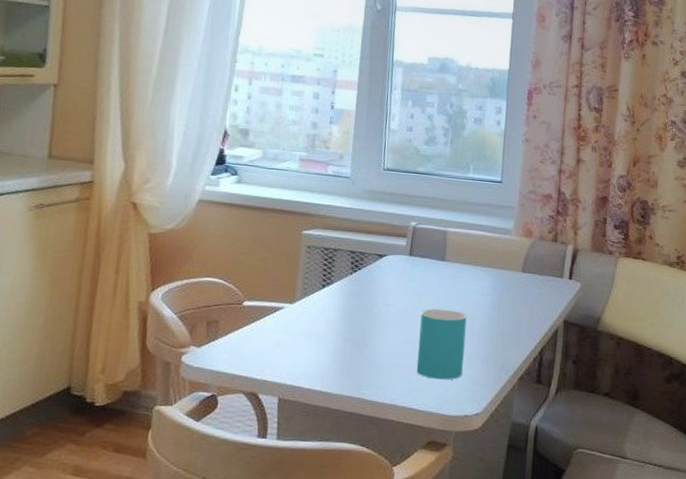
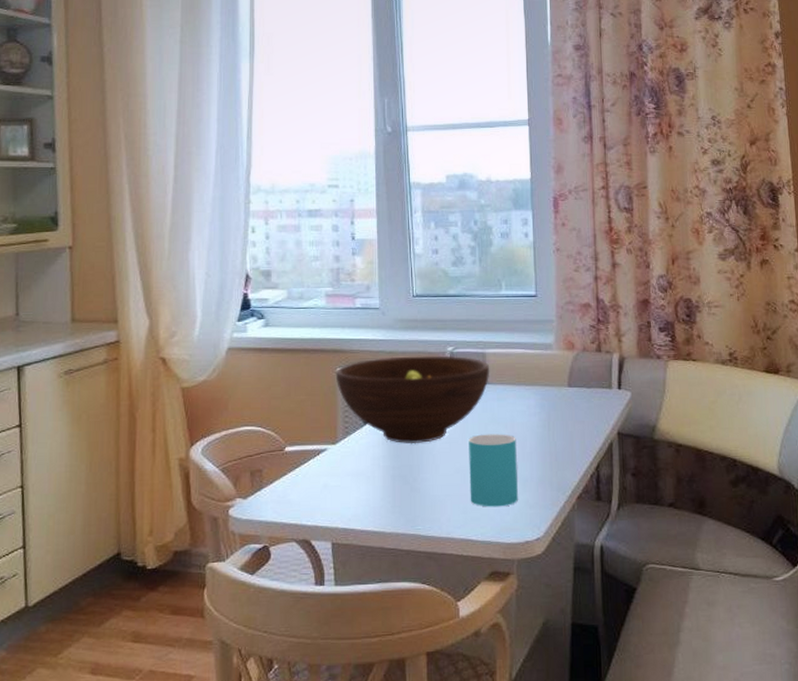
fruit bowl: none [300,225,450,312] -> present [335,356,490,444]

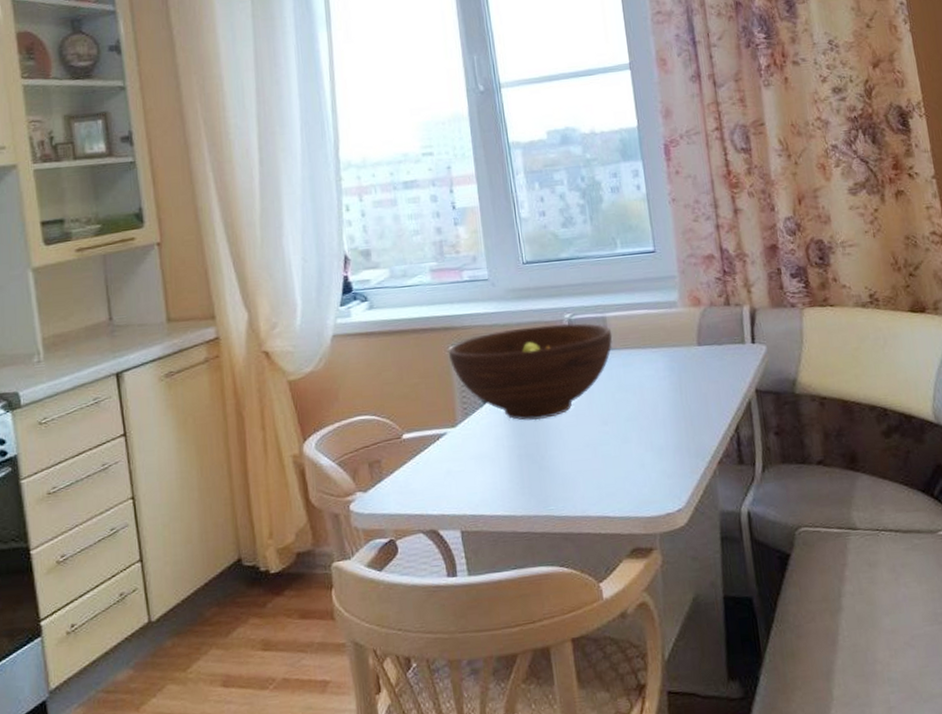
cup: present [469,434,518,507] -> none [596,401,655,481]

